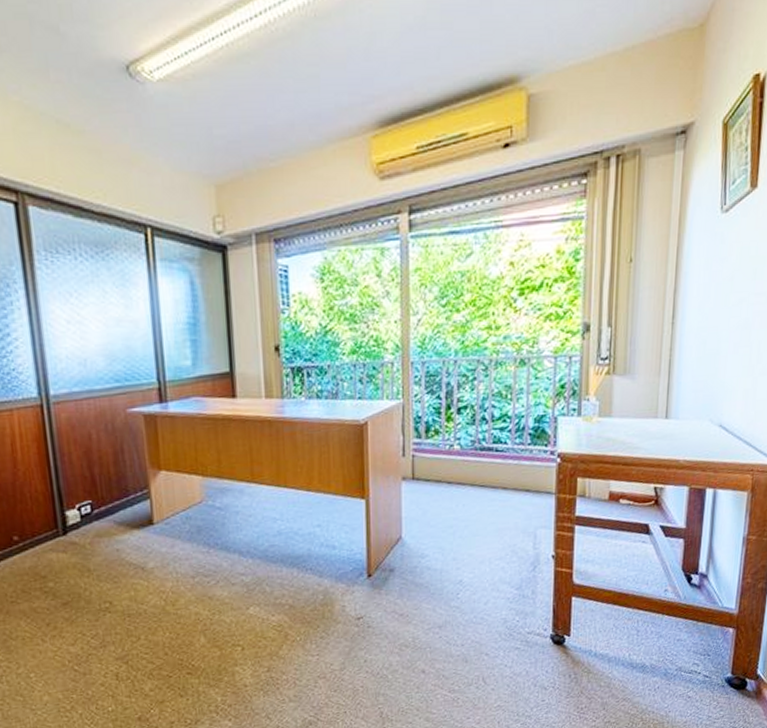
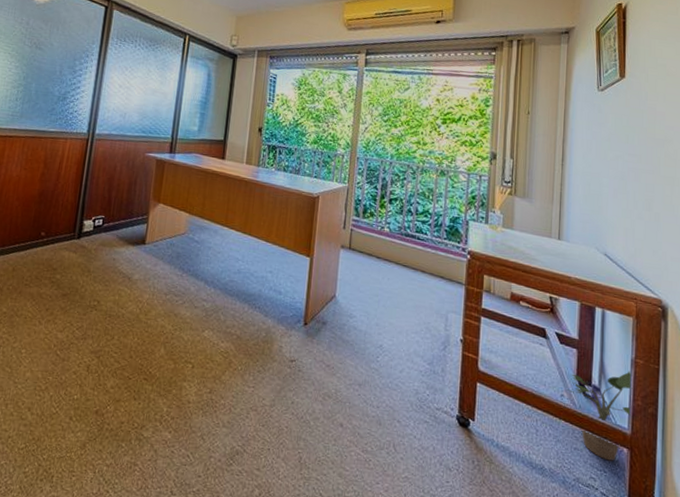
potted plant: none [670,550,744,644] -> present [566,371,633,461]

